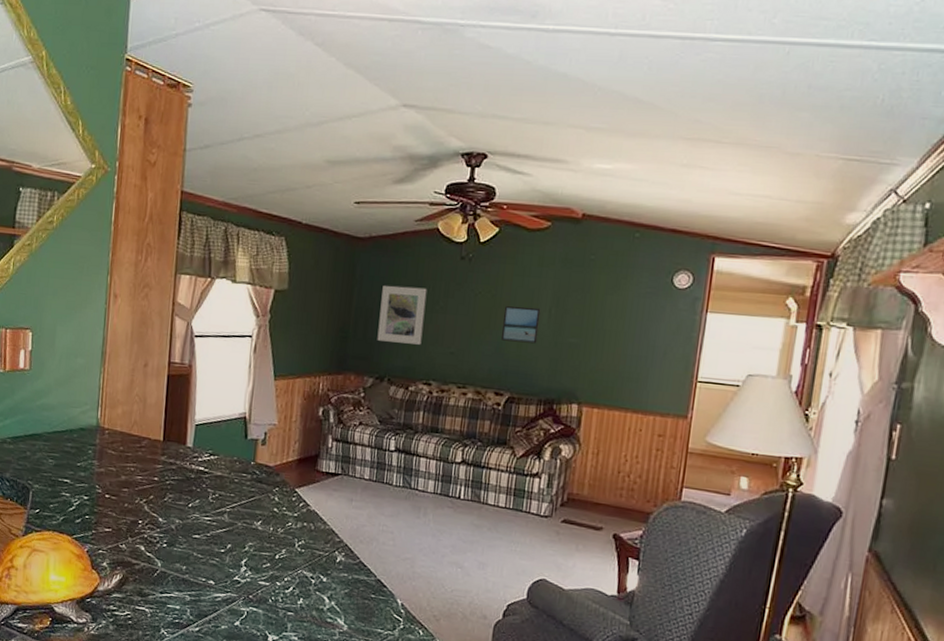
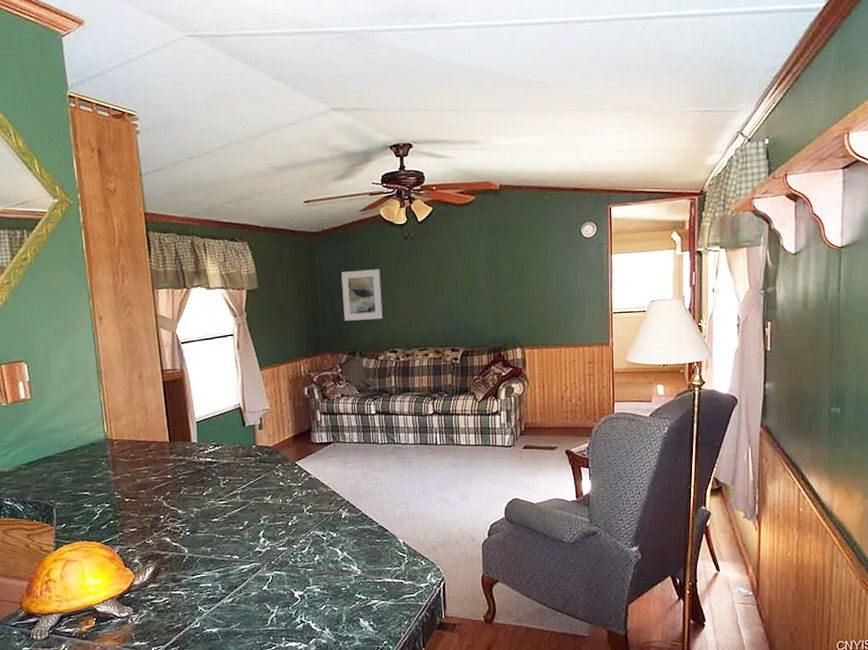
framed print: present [502,306,541,344] -> none [448,271,480,304]

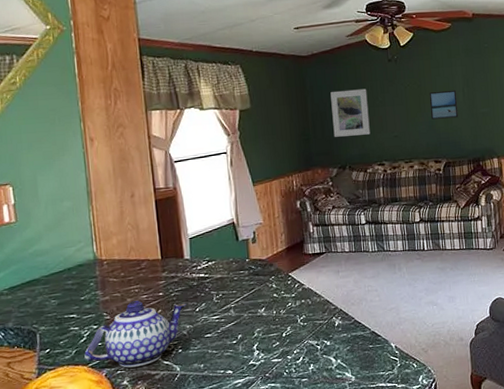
teapot: none [97,482,195,547] -> present [84,301,187,368]
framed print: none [448,271,480,304] -> present [430,90,459,120]

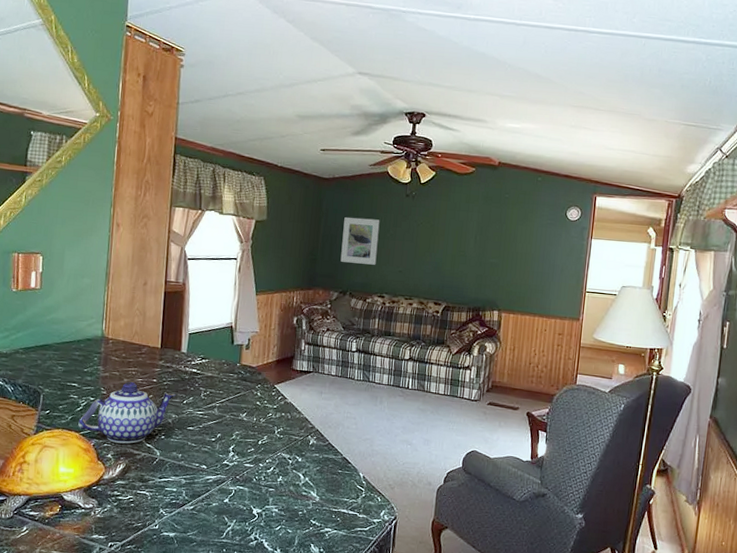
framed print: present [430,90,459,120] -> none [439,234,469,264]

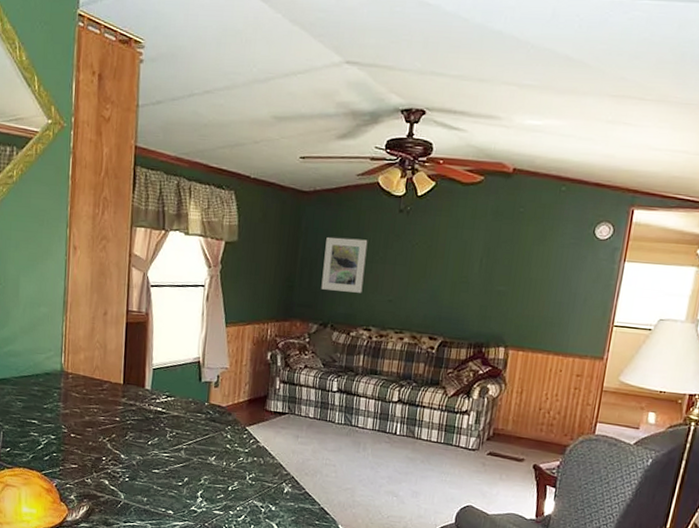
teapot: present [78,382,177,444] -> none [39,420,141,486]

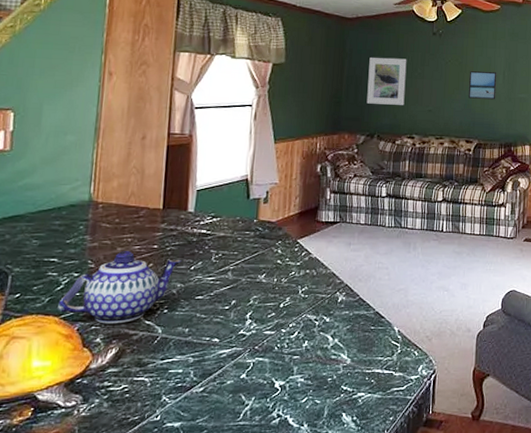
teapot: none [39,420,141,486] -> present [58,251,182,324]
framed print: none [436,256,473,292] -> present [469,71,497,100]

